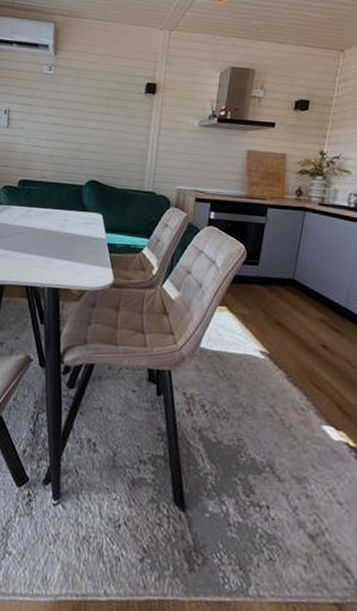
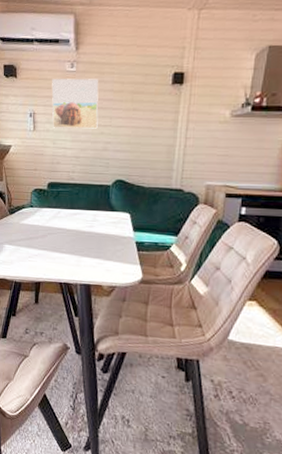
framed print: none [27,79,75,130] -> present [51,78,99,129]

